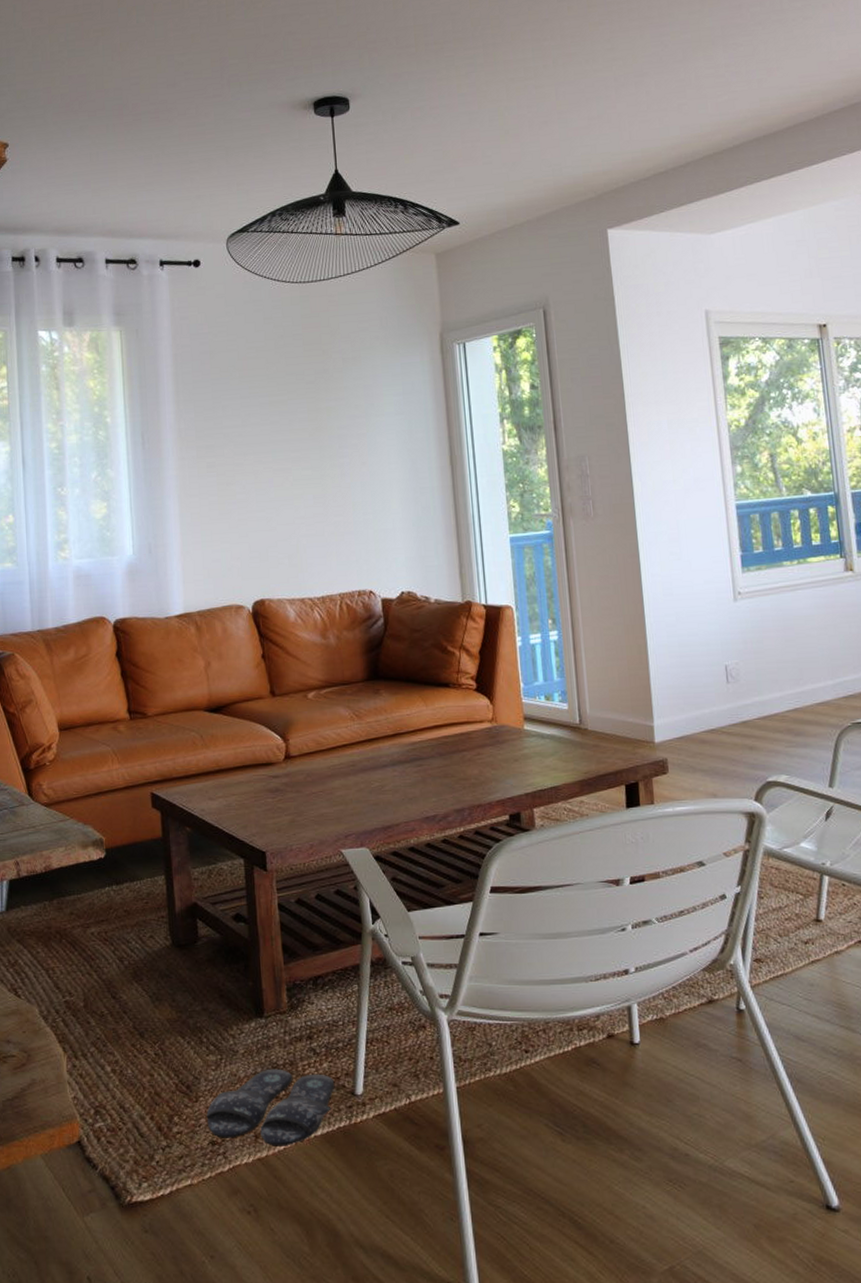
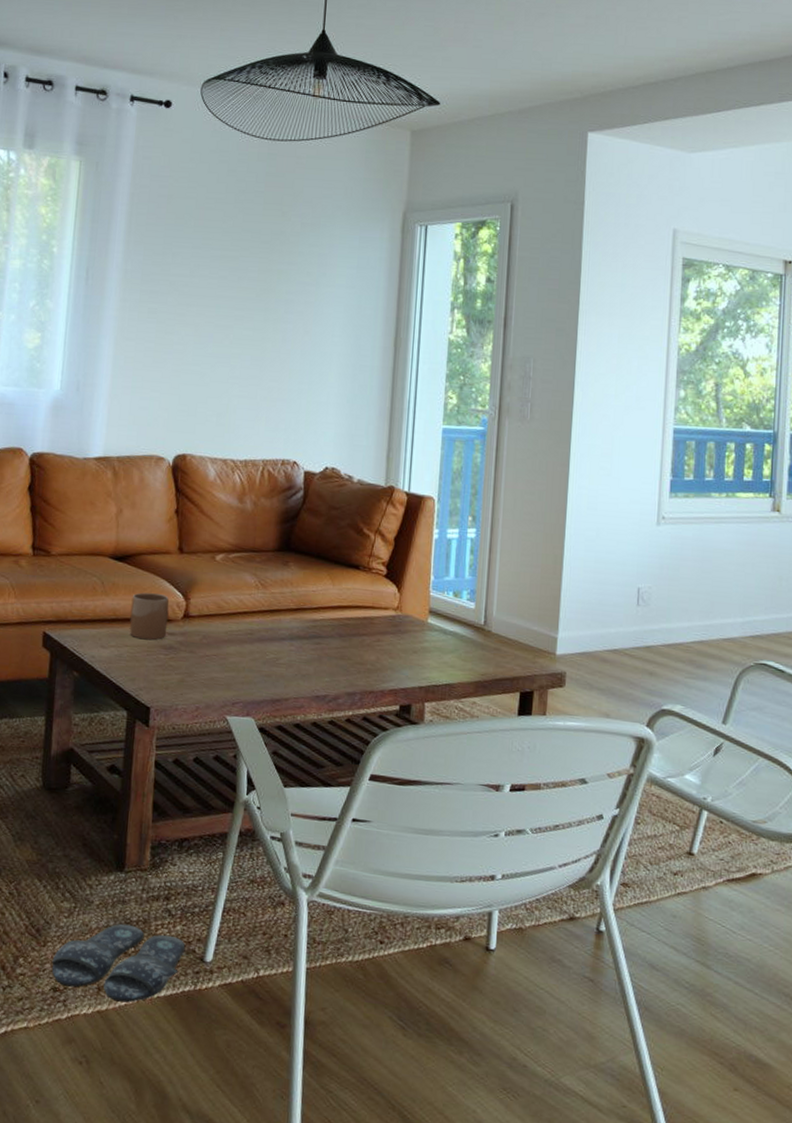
mug: none [232,739,271,786] -> present [129,592,170,640]

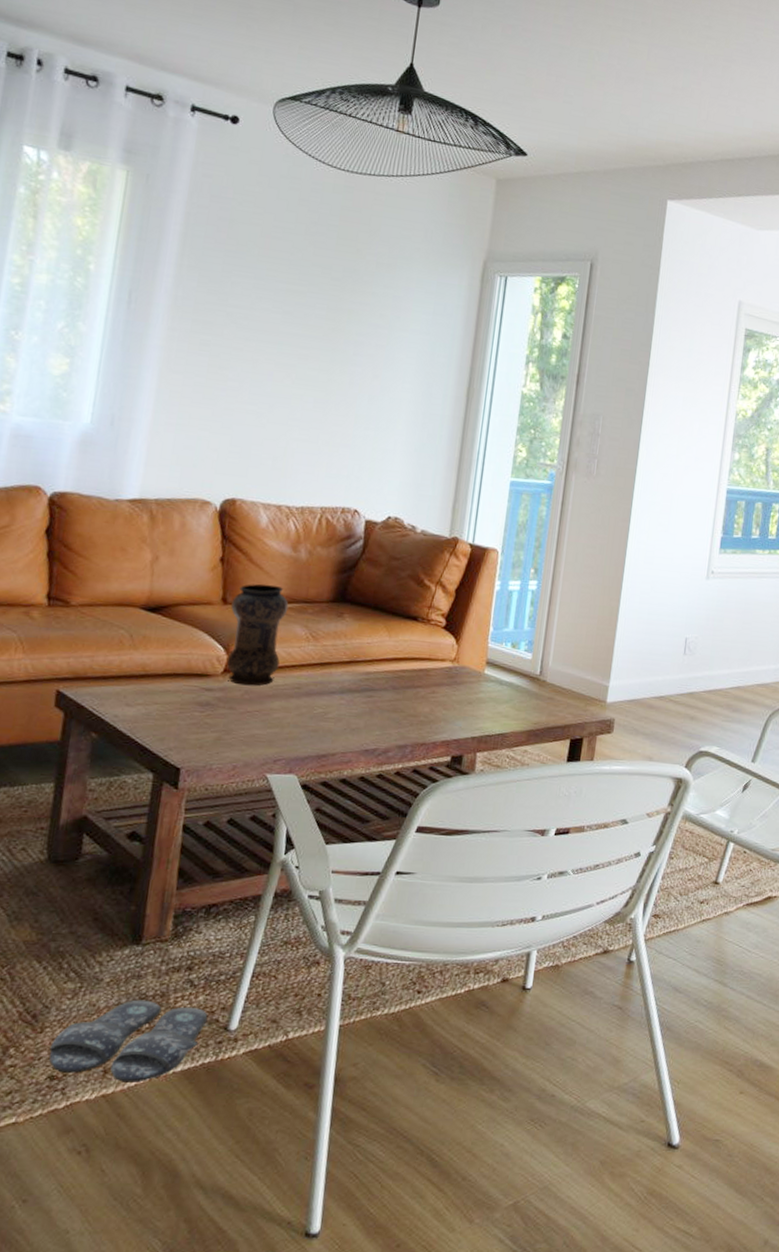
mug: present [129,592,170,640] -> none [161,646,209,697]
vase: none [185,534,238,631] -> present [226,584,289,686]

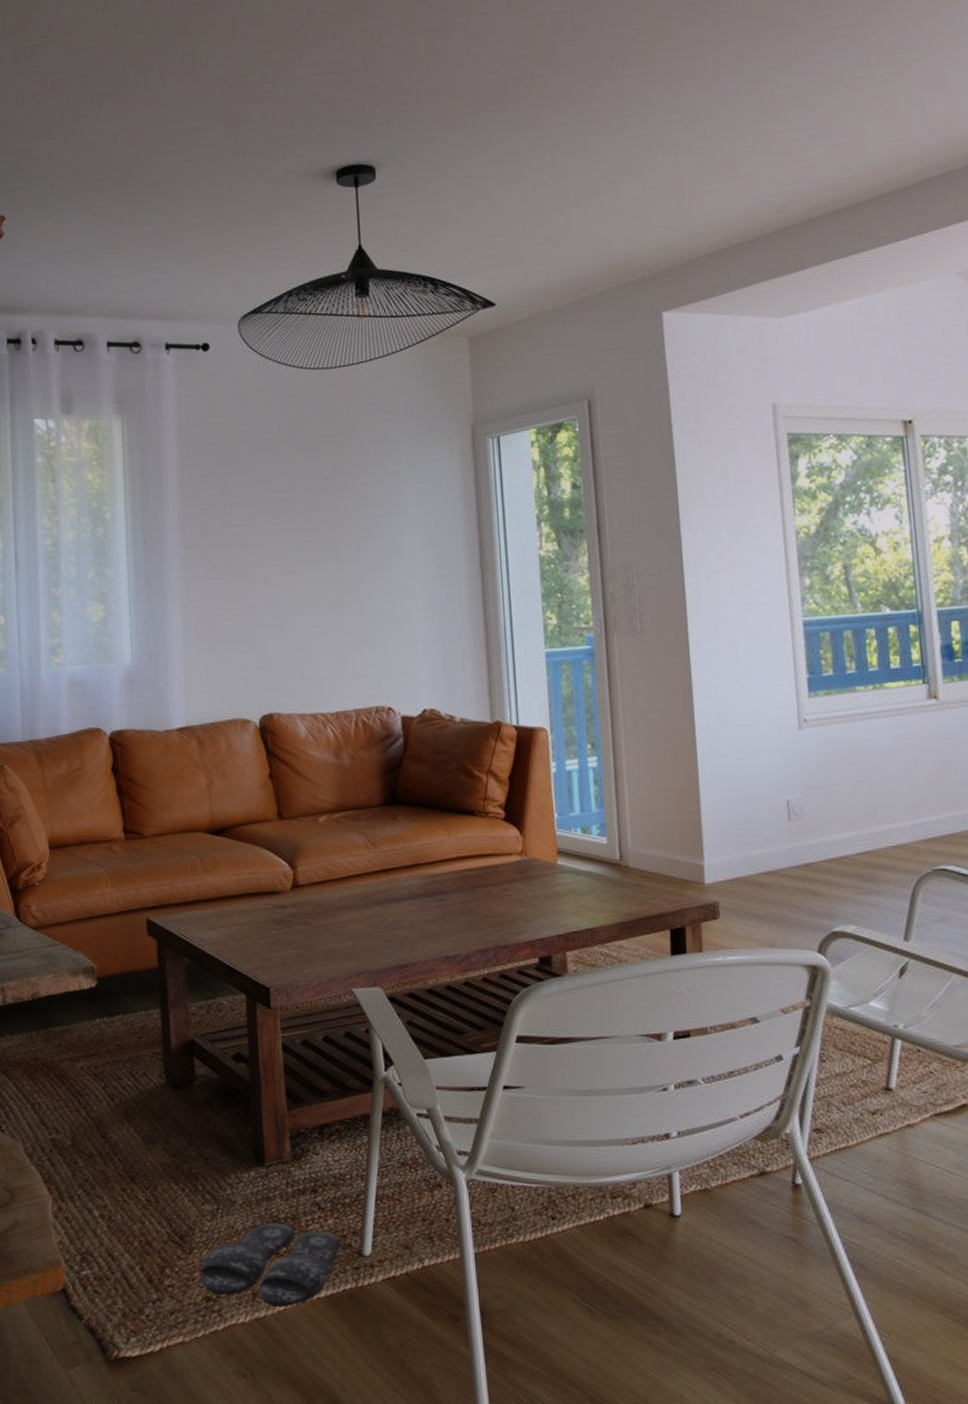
vase: present [226,584,289,686] -> none [287,794,344,899]

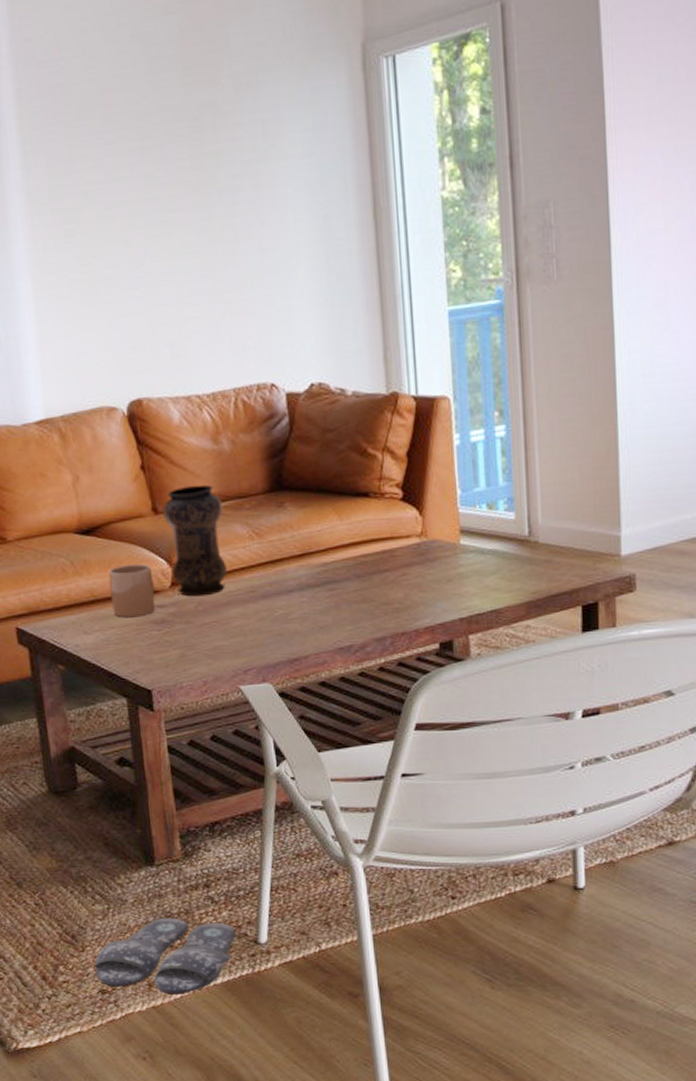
mug: none [235,864,277,916] -> present [108,563,156,618]
vase: none [287,794,344,899] -> present [163,484,227,597]

